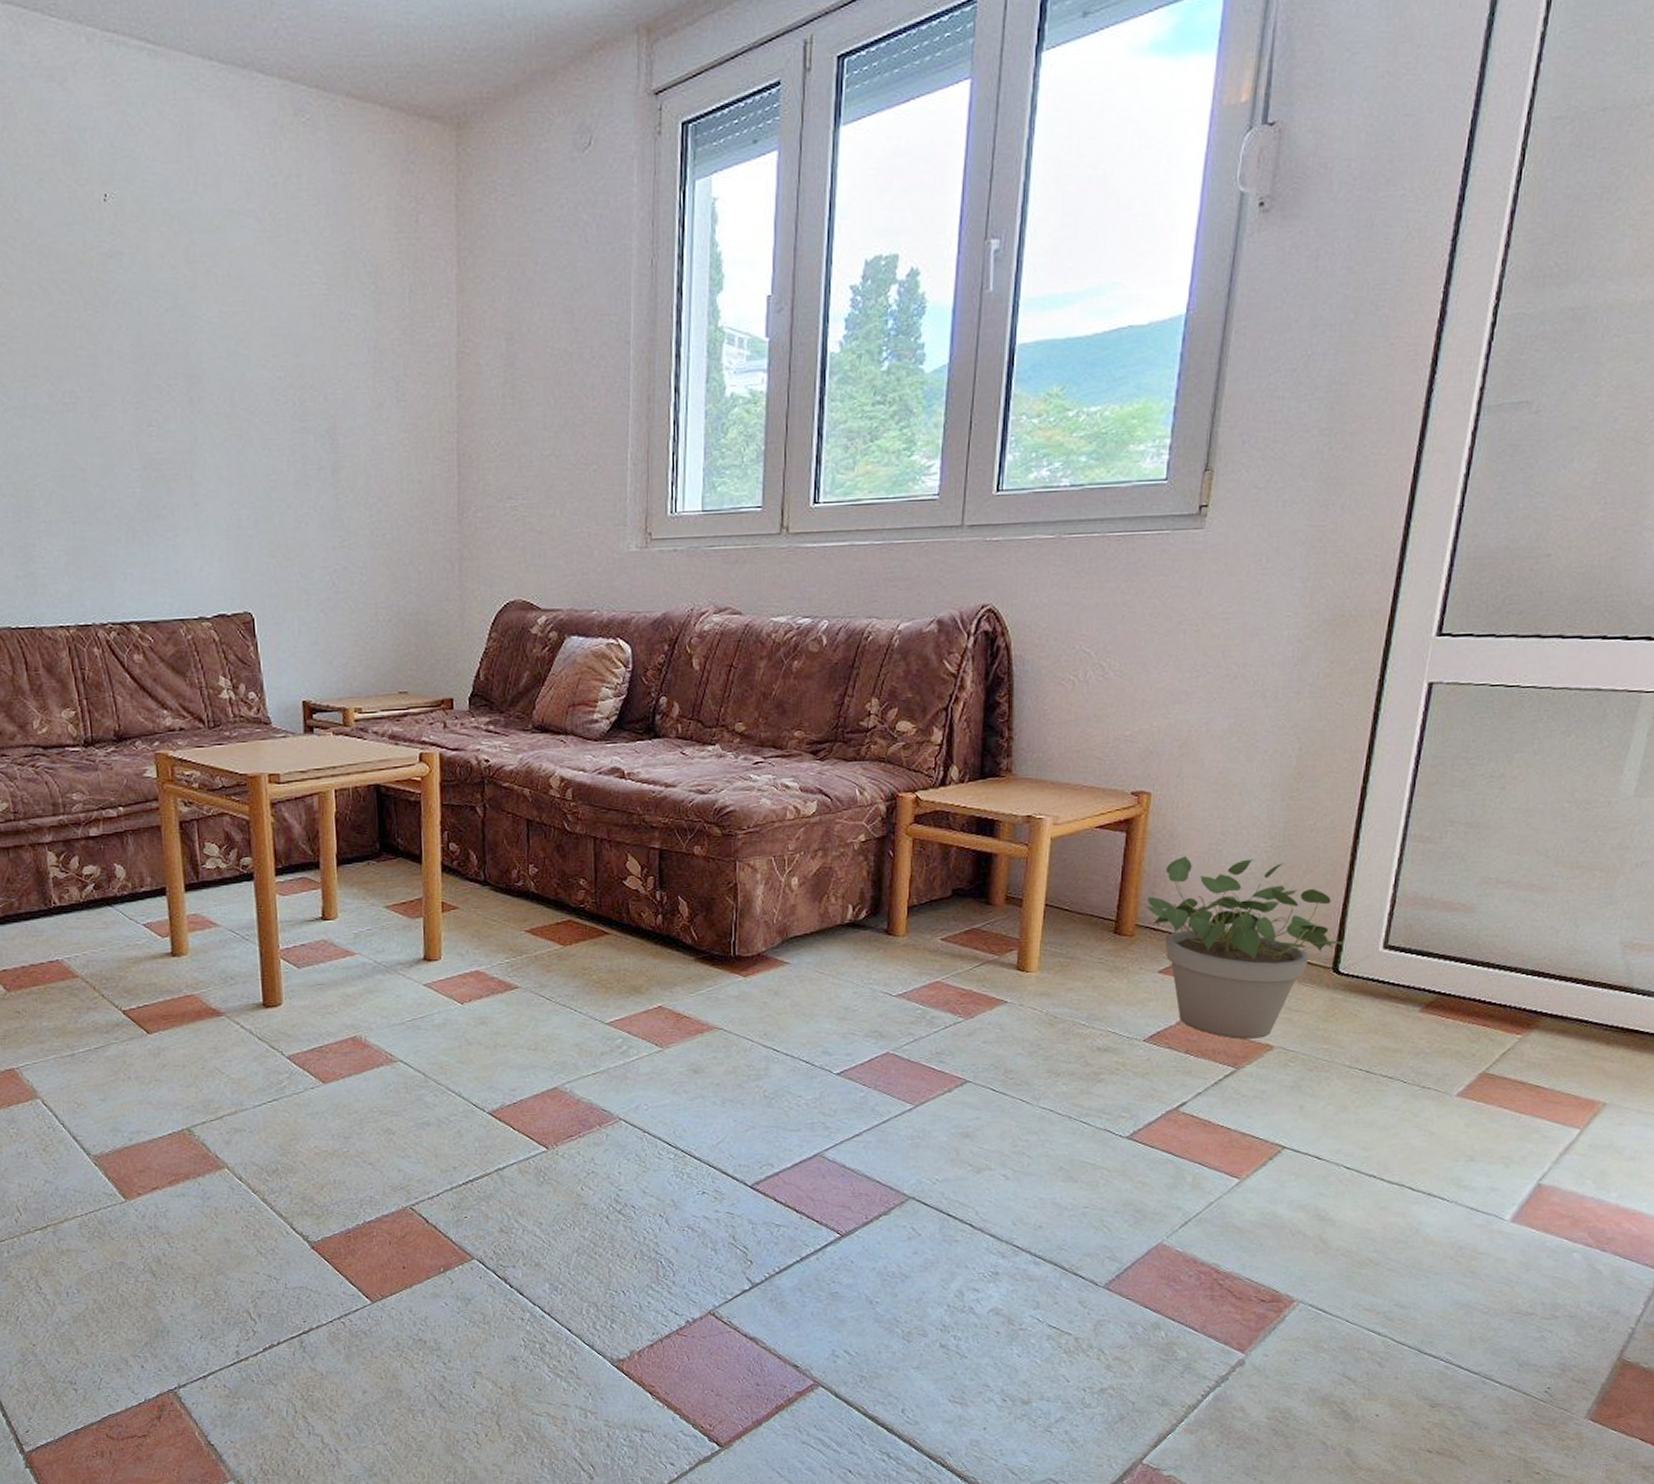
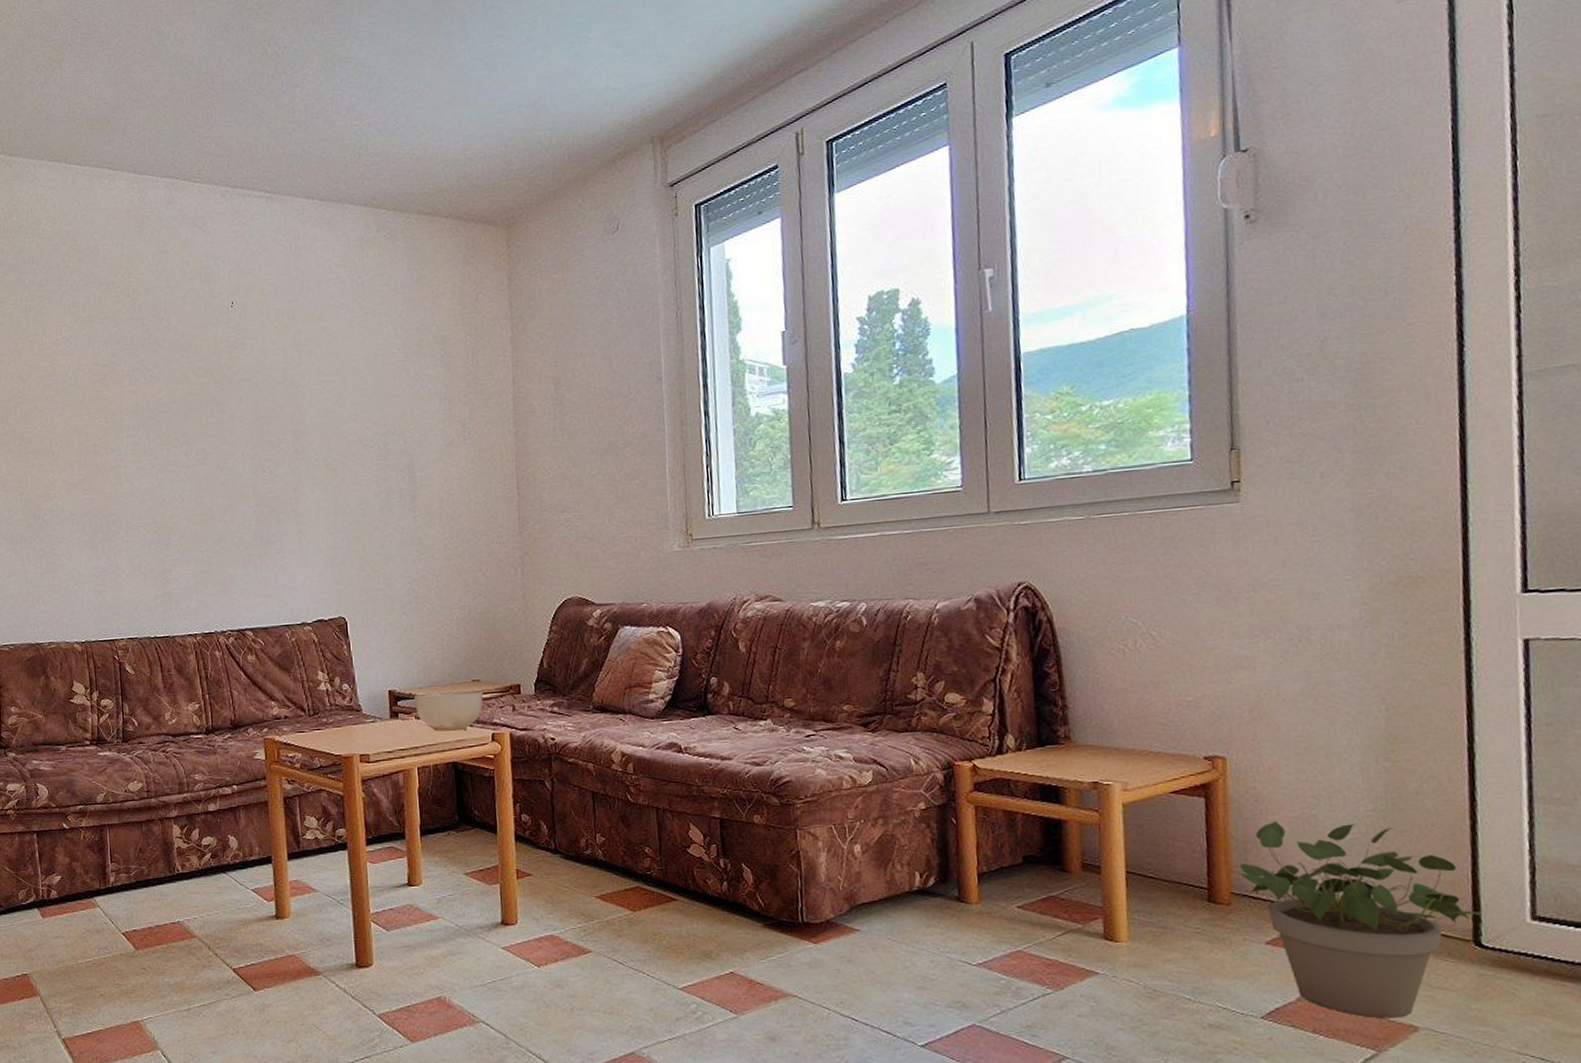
bowl: none [332,704,412,750] -> present [414,691,484,732]

